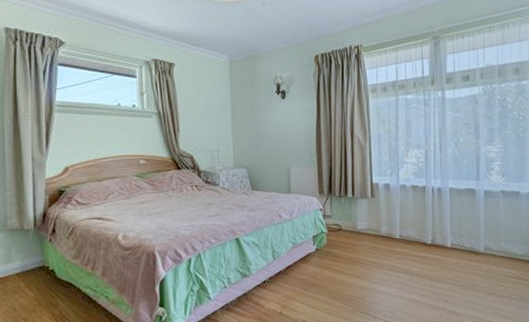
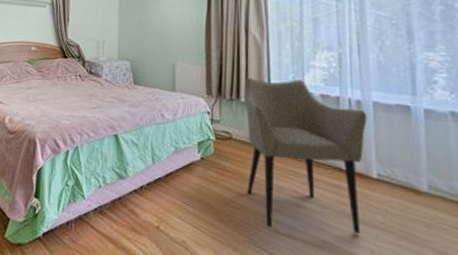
armchair: none [351,174,445,297] -> present [244,78,367,235]

